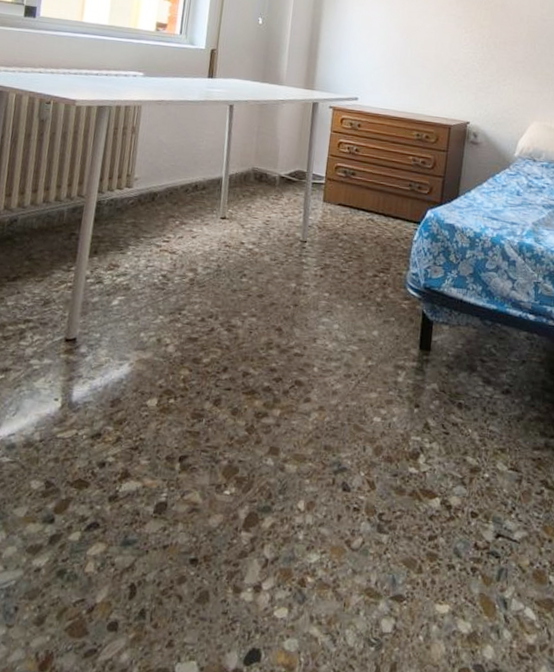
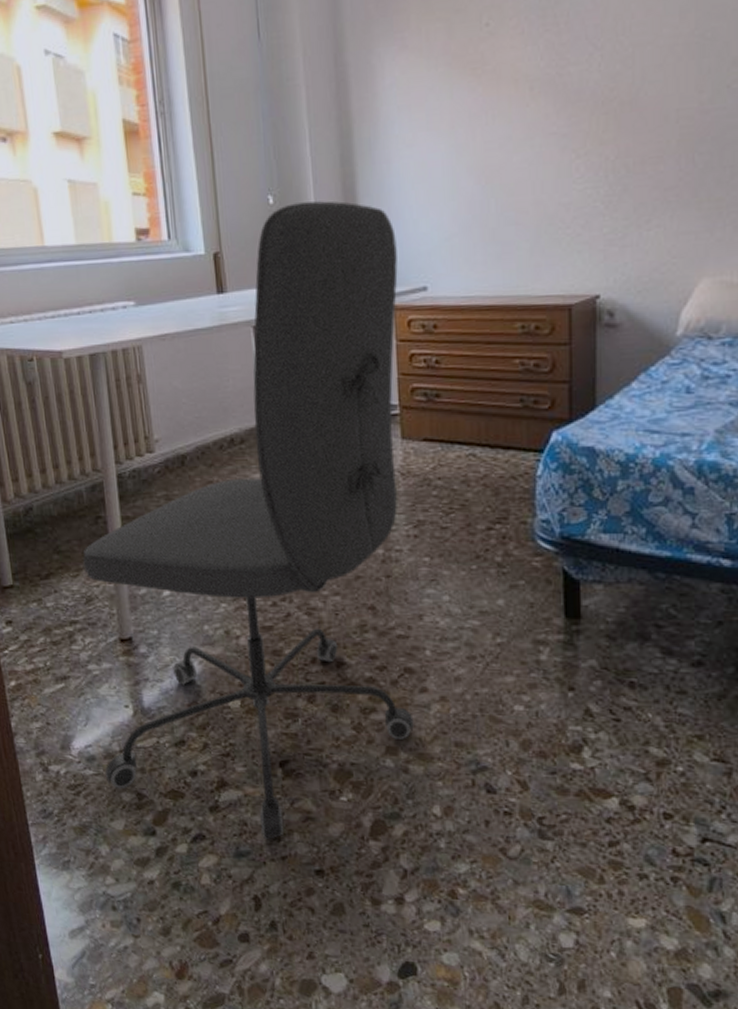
office chair: none [20,26,343,529] -> present [83,201,414,839]

